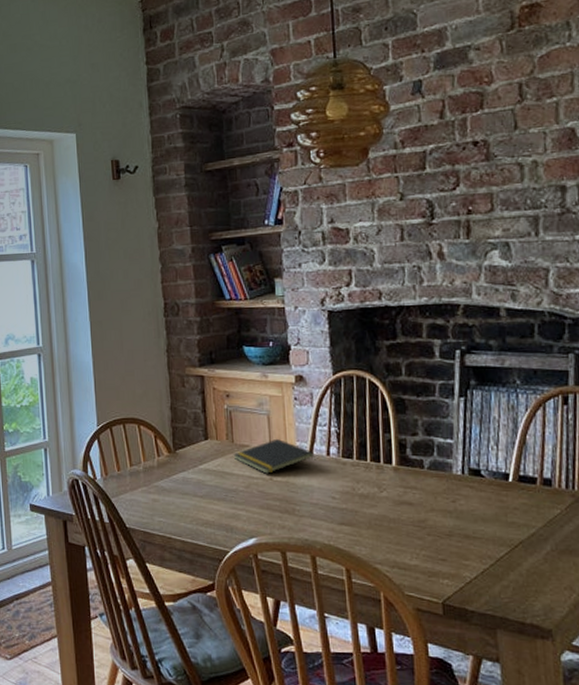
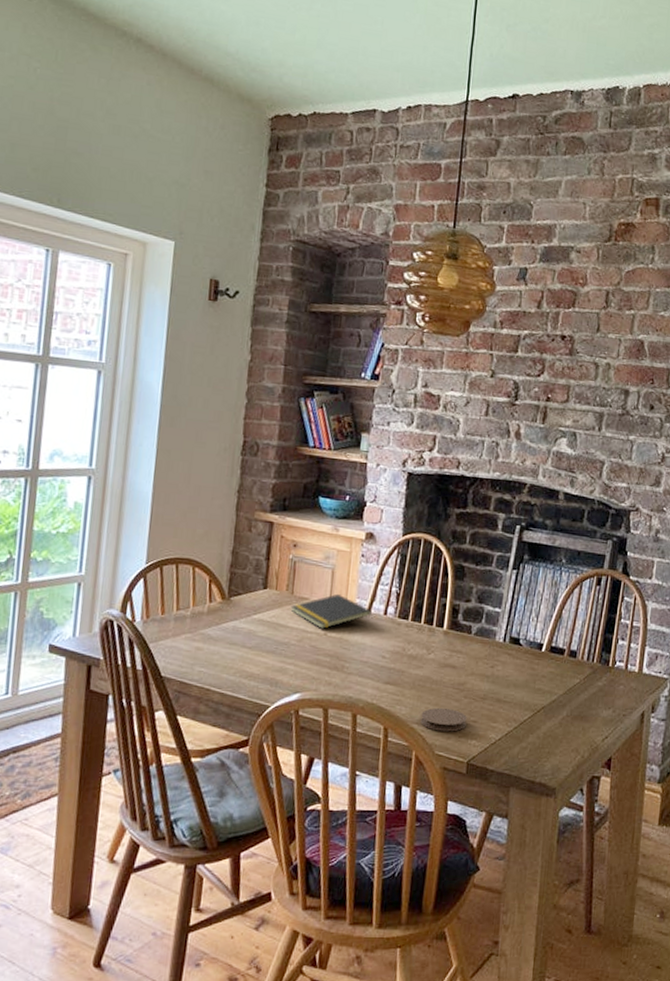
coaster: none [383,546,435,571] -> present [420,707,467,732]

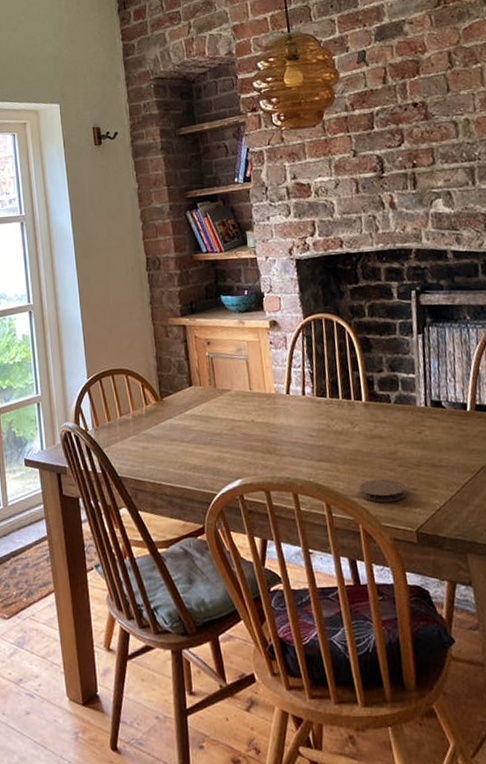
notepad: present [290,593,372,629] -> none [216,381,291,416]

